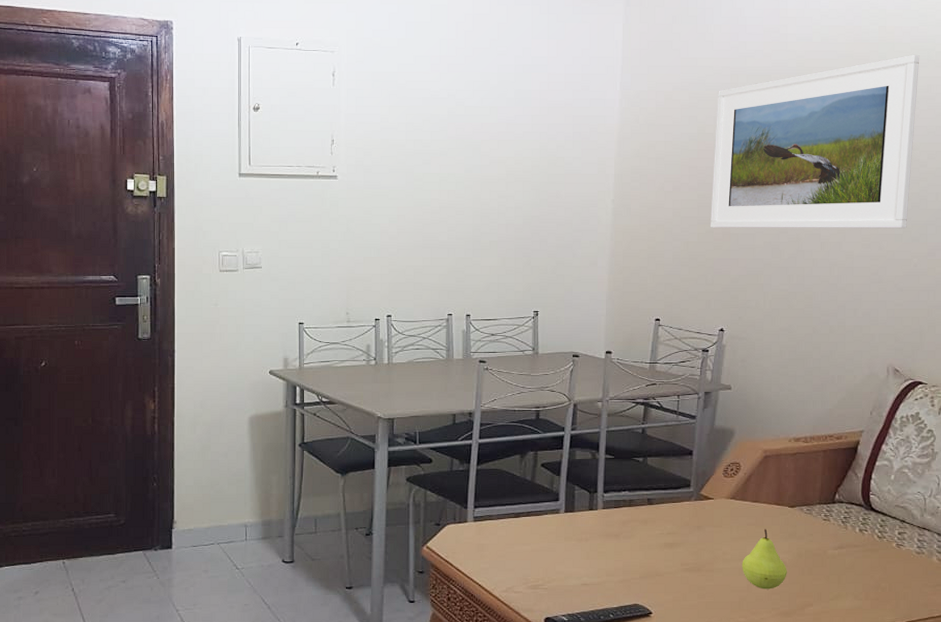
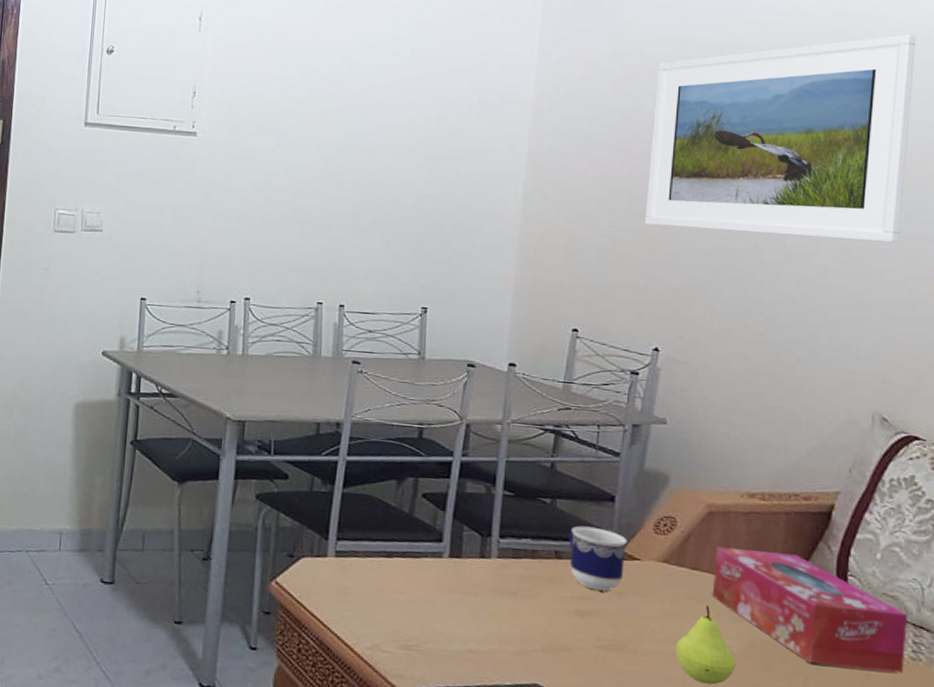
cup: none [658,477,703,526] -> present [569,526,628,591]
tissue box: none [769,483,914,565] -> present [712,547,908,673]

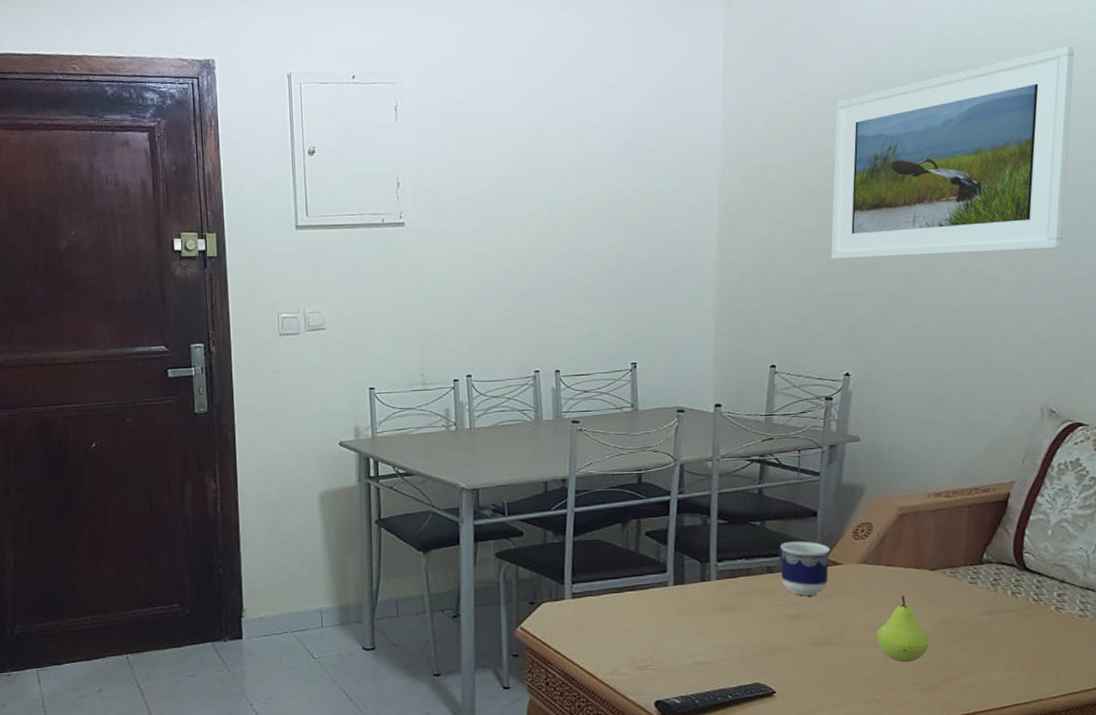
tissue box: present [712,547,908,673] -> none [906,541,1076,632]

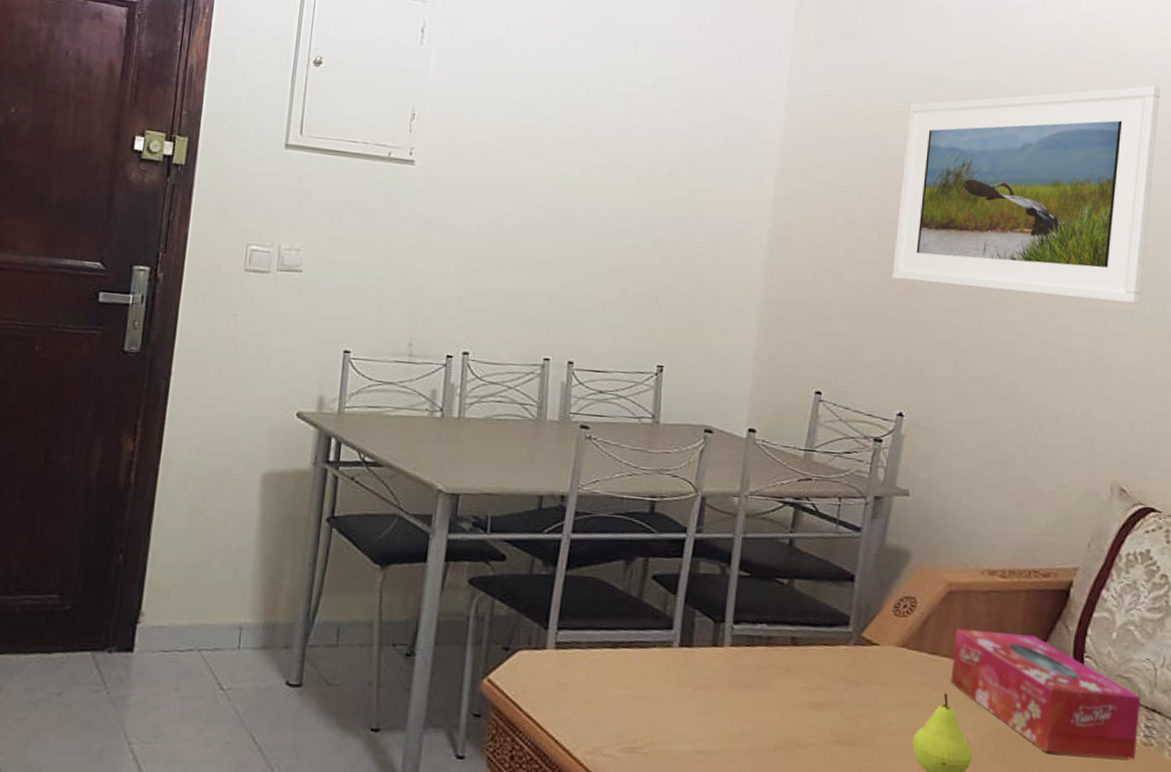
cup: present [778,541,831,596] -> none [806,608,867,680]
tissue box: none [906,541,1076,632] -> present [950,629,1141,760]

